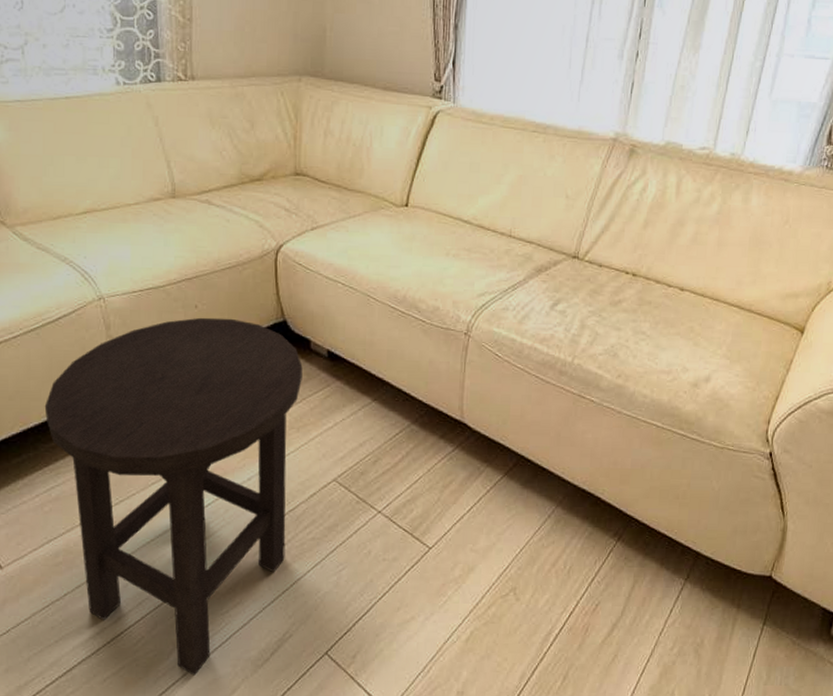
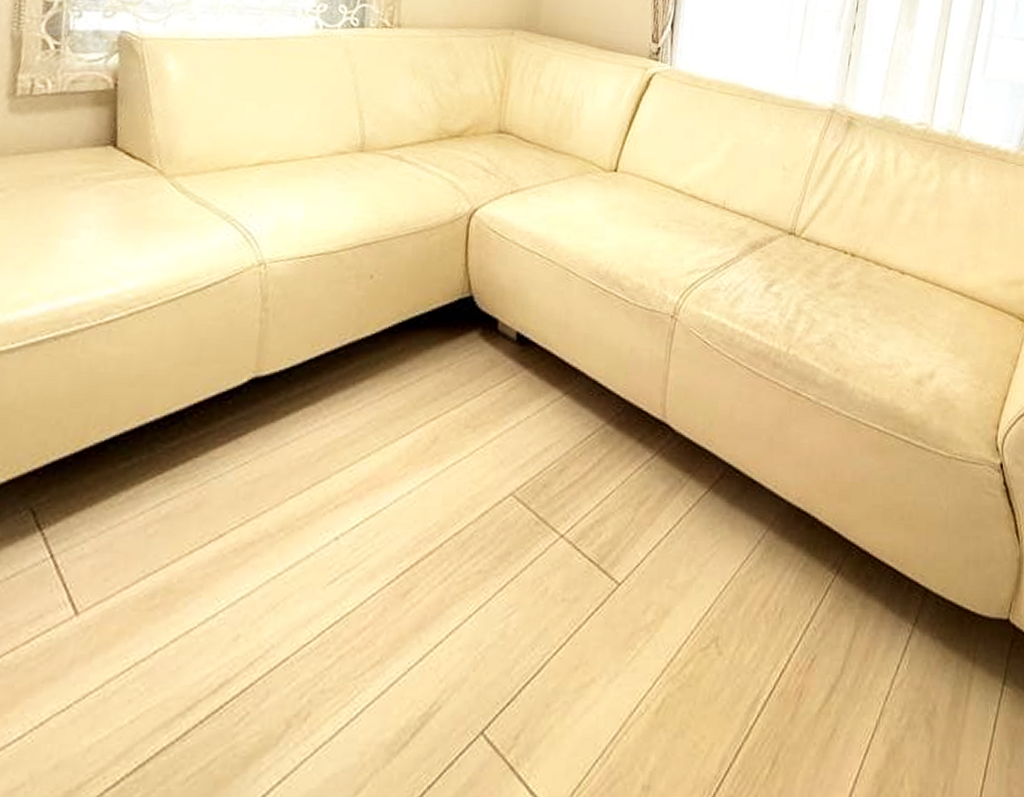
stool: present [44,317,303,676] -> none [170,289,487,770]

